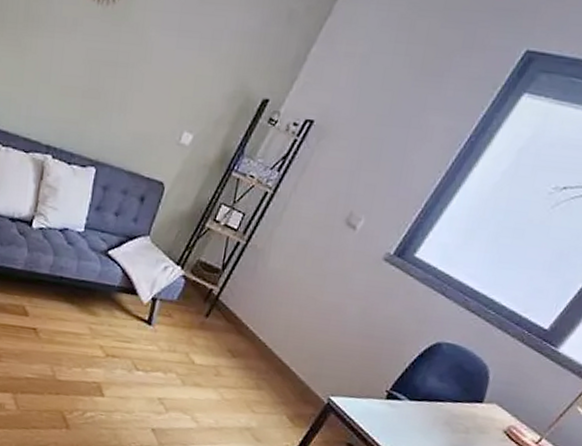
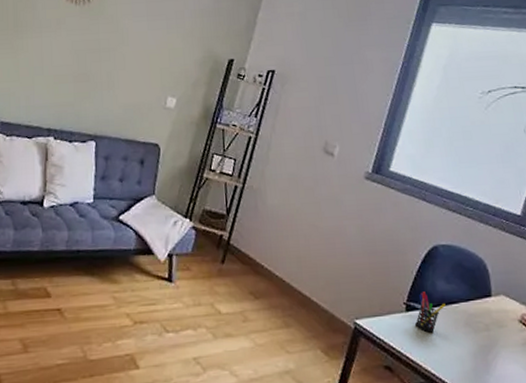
pen holder: none [392,384,430,424] -> present [415,291,446,333]

